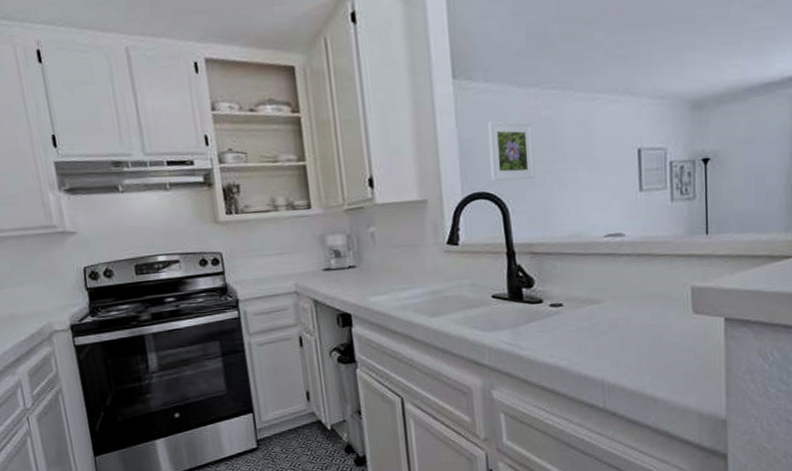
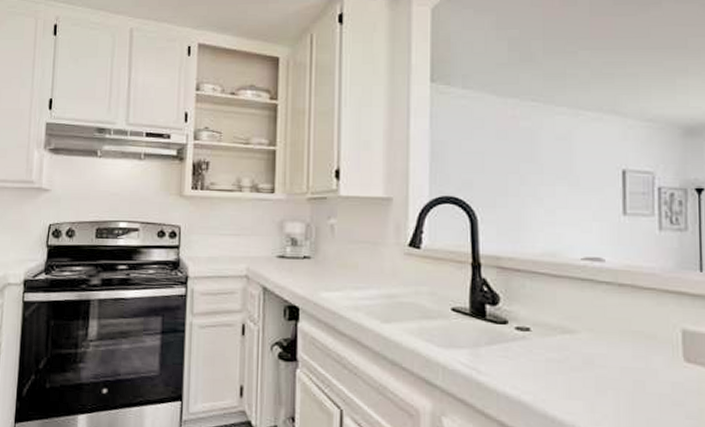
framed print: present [487,121,535,181] -> none [461,126,509,189]

